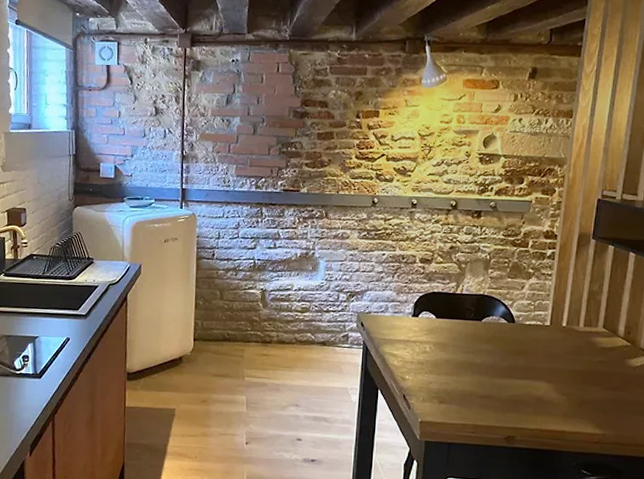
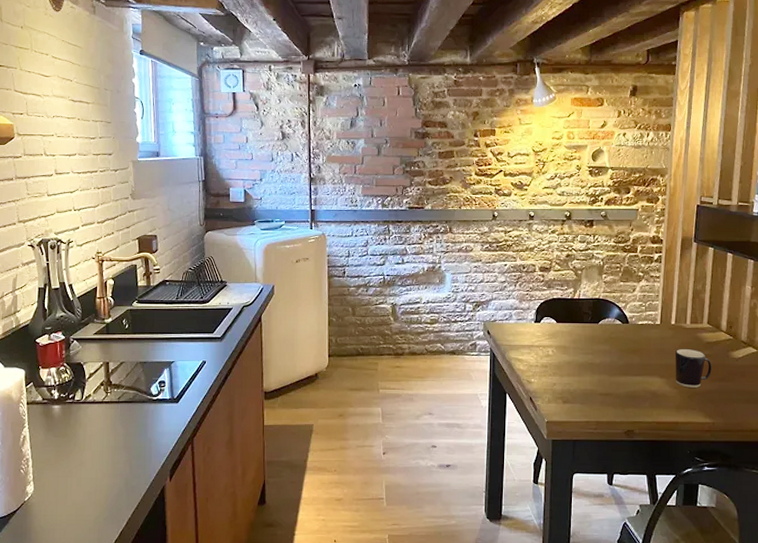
mug: none [564,352,605,396] -> present [676,348,712,388]

